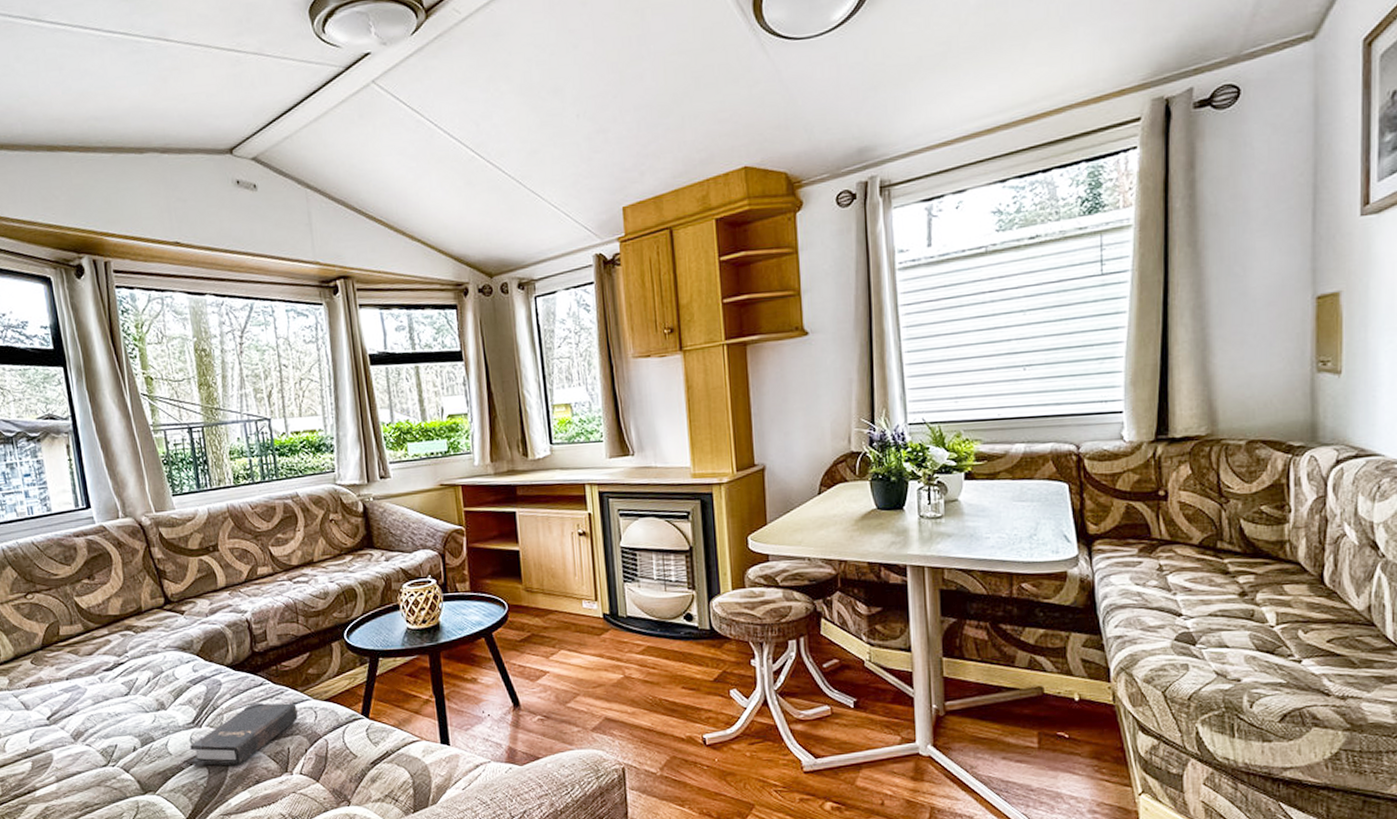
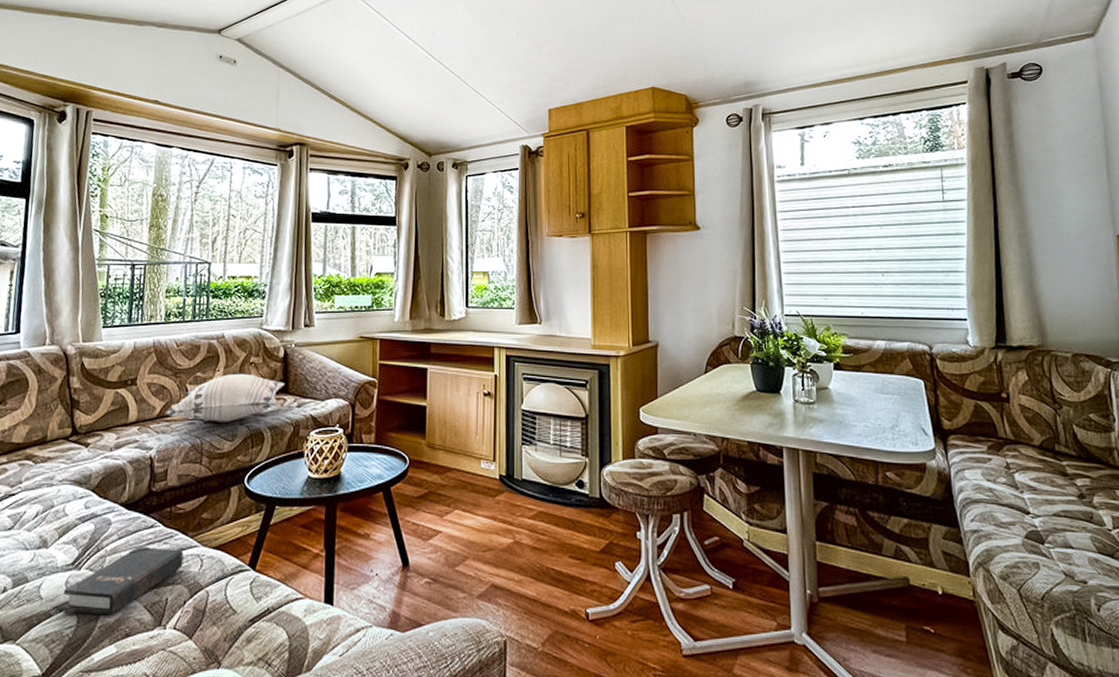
decorative pillow: none [252,531,370,582] -> present [164,373,286,423]

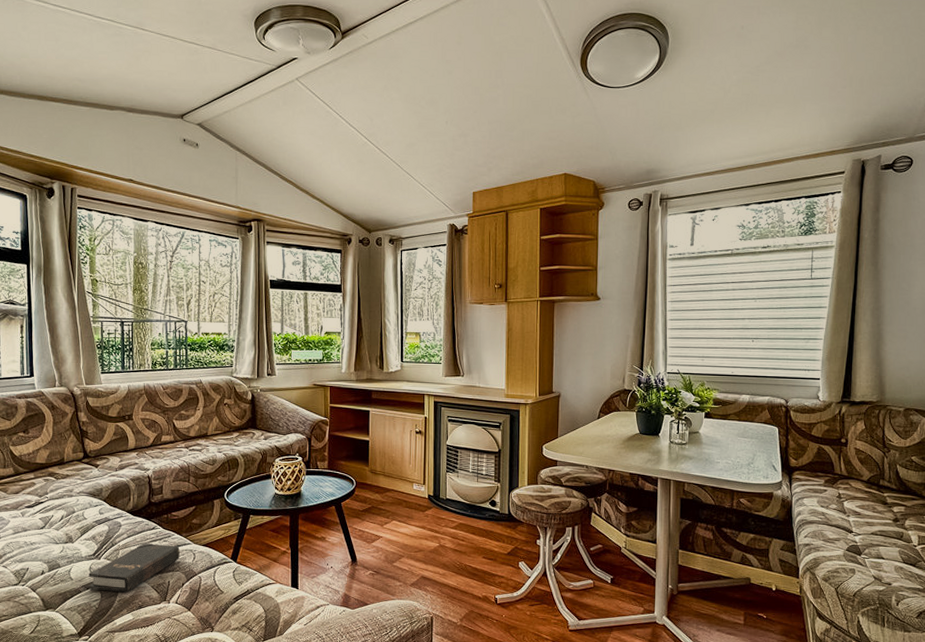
decorative pillow: present [164,373,286,423] -> none [157,412,254,451]

